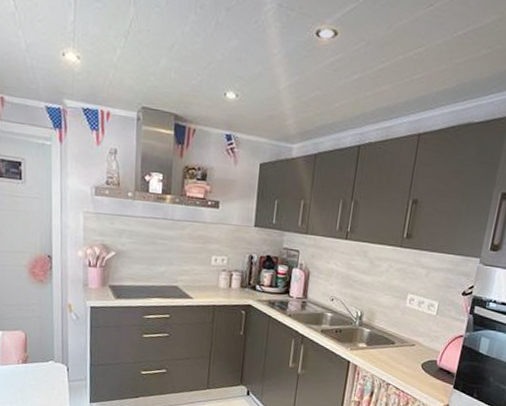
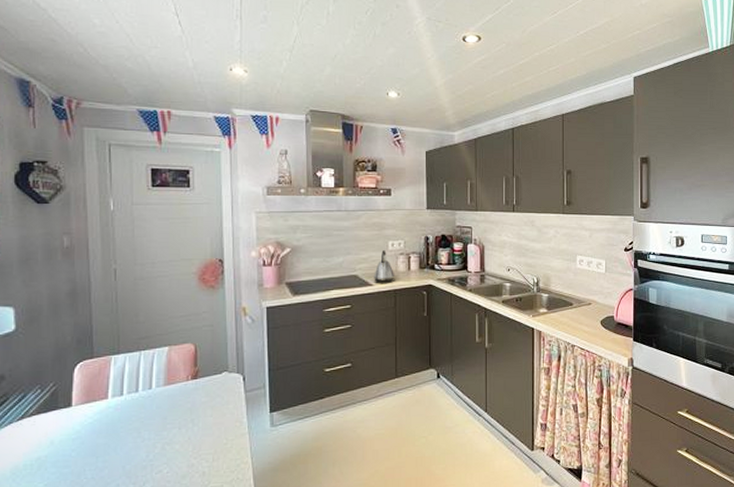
kettle: none [194,264,216,299] -> present [374,250,395,284]

